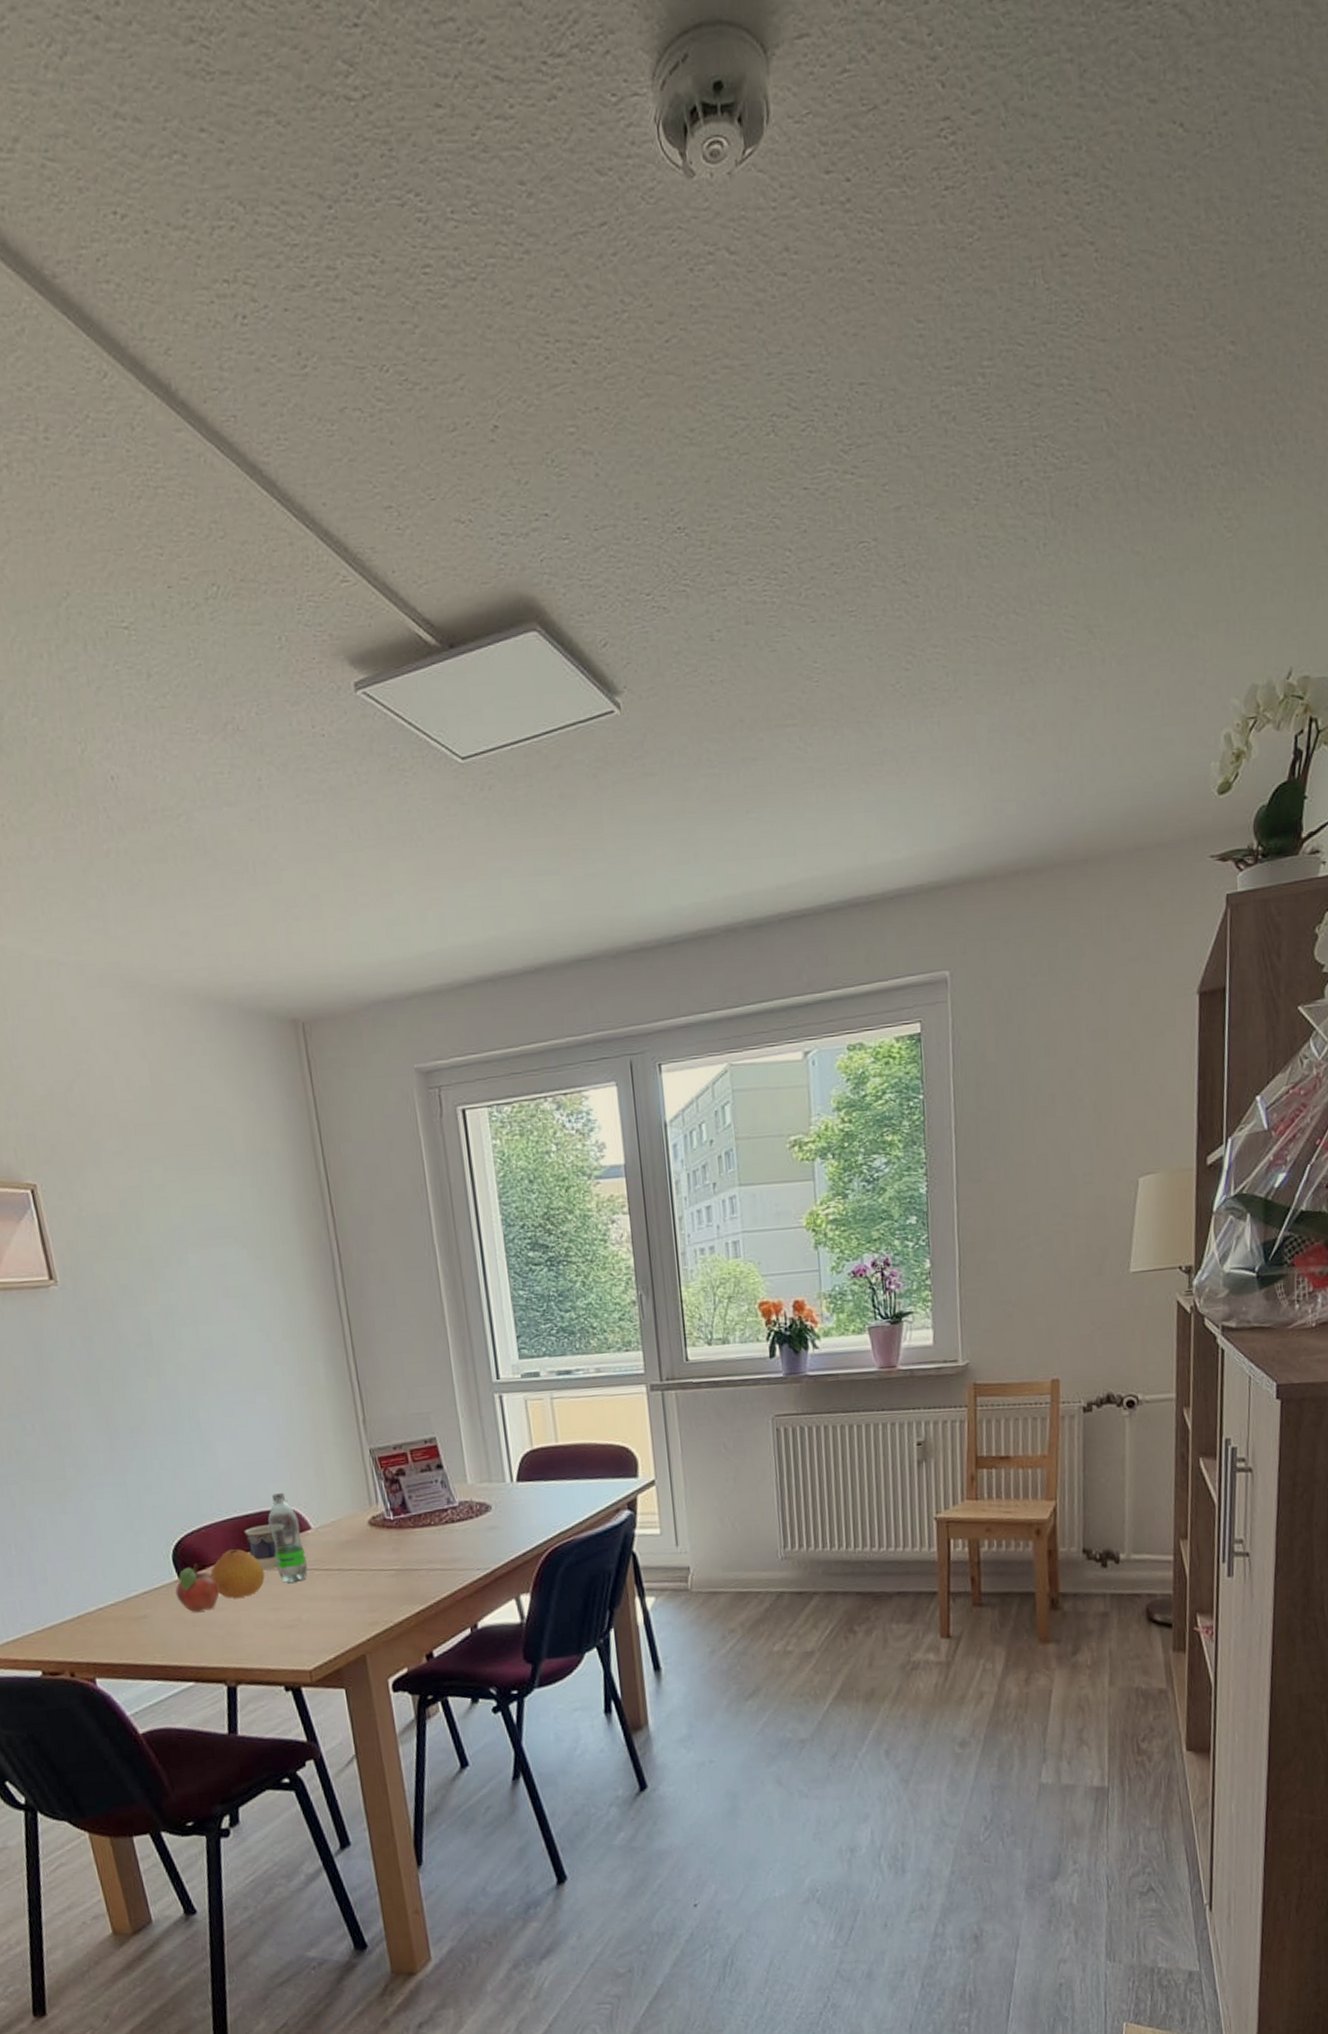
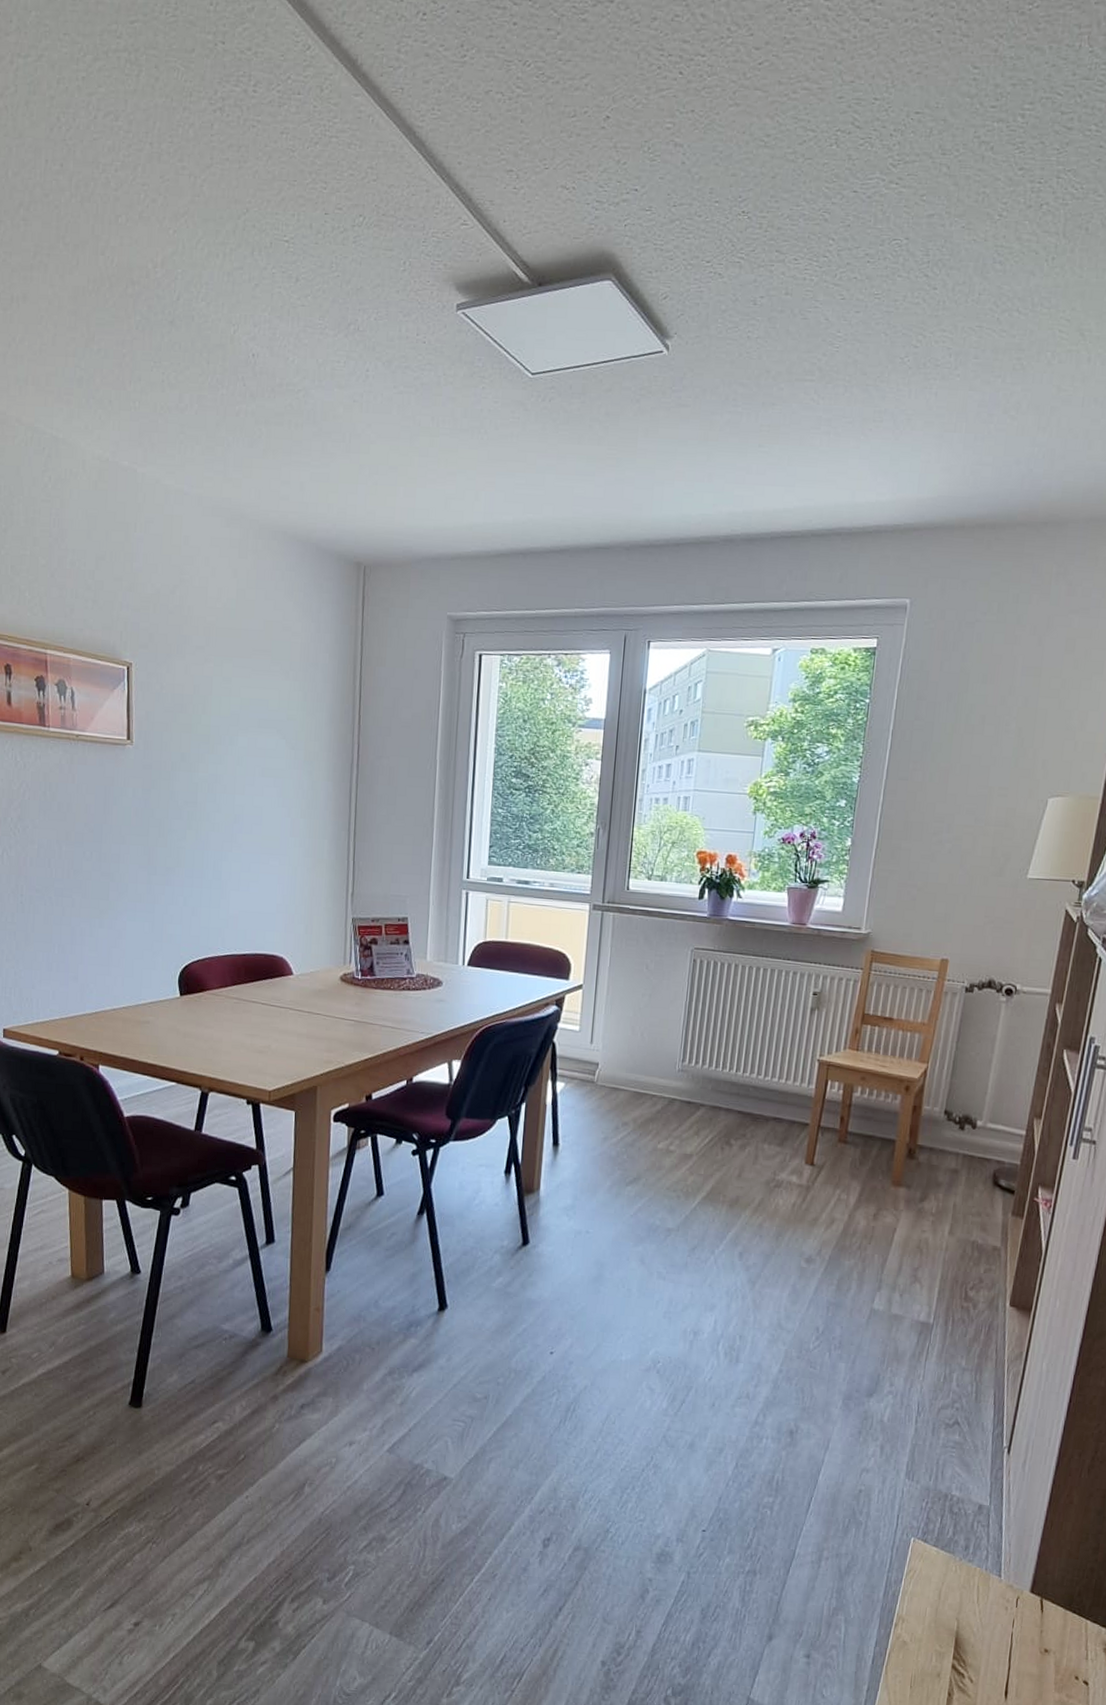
fruit: present [175,1563,221,1613] -> none [175,986,212,1027]
fruit: present [210,1548,265,1599] -> none [206,979,249,1021]
cup: present [244,1525,278,1569] -> none [239,964,262,1002]
bottle: present [268,1493,308,1583] -> none [259,941,285,1016]

